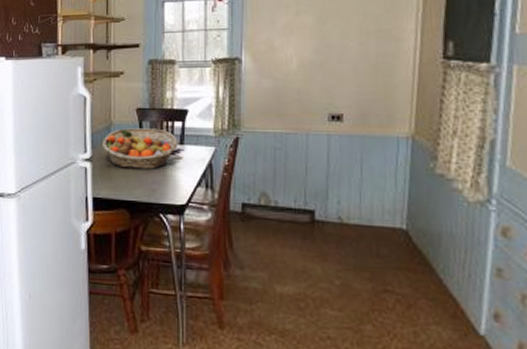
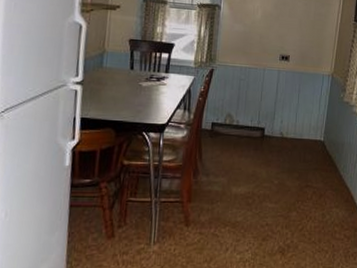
fruit basket: present [102,128,178,169] -> none [94,56,164,93]

